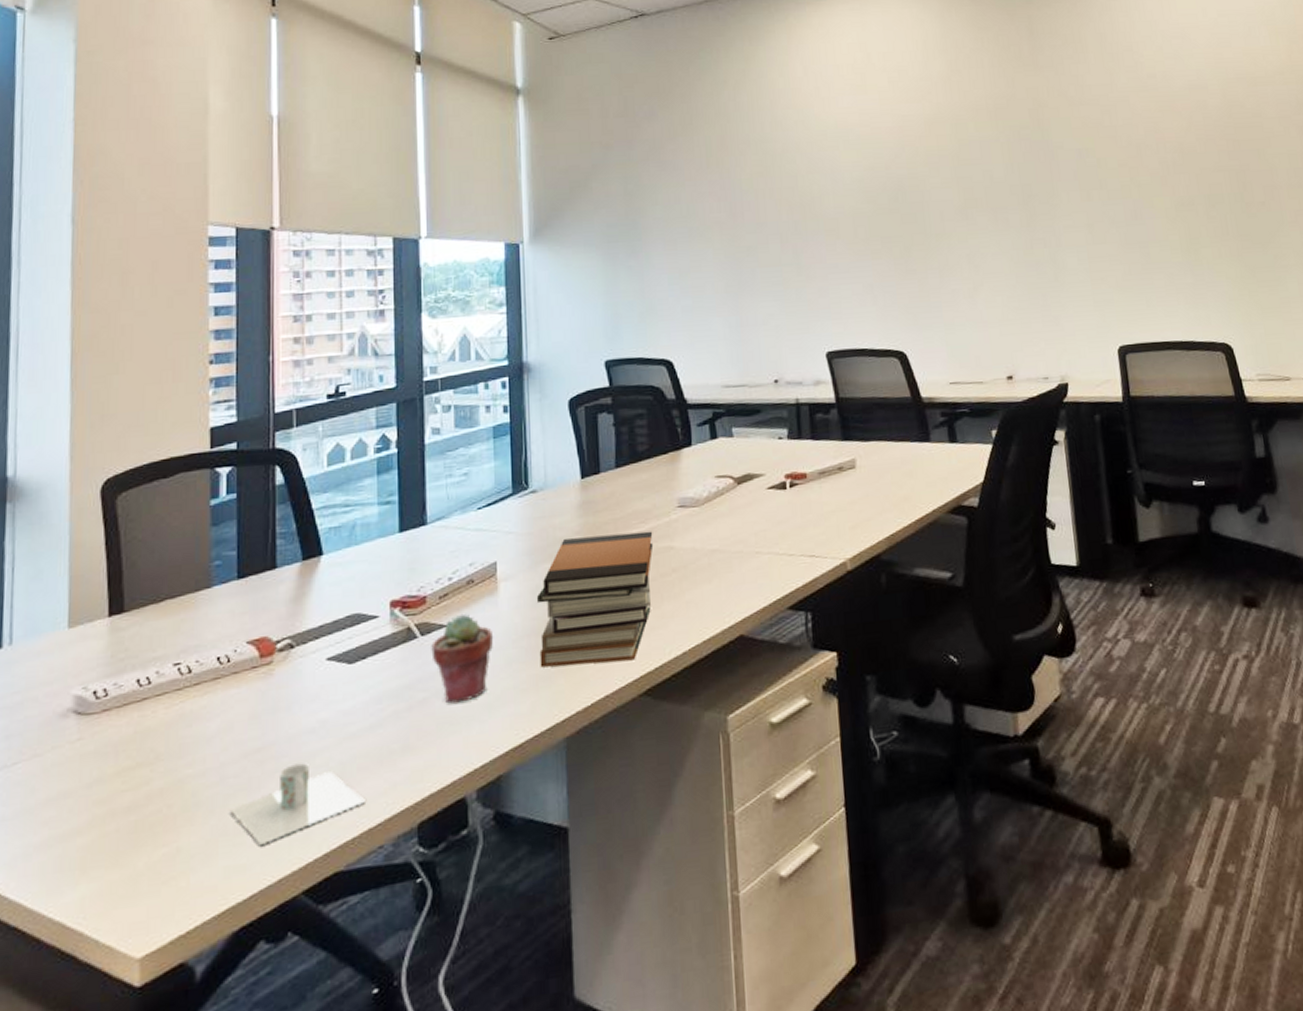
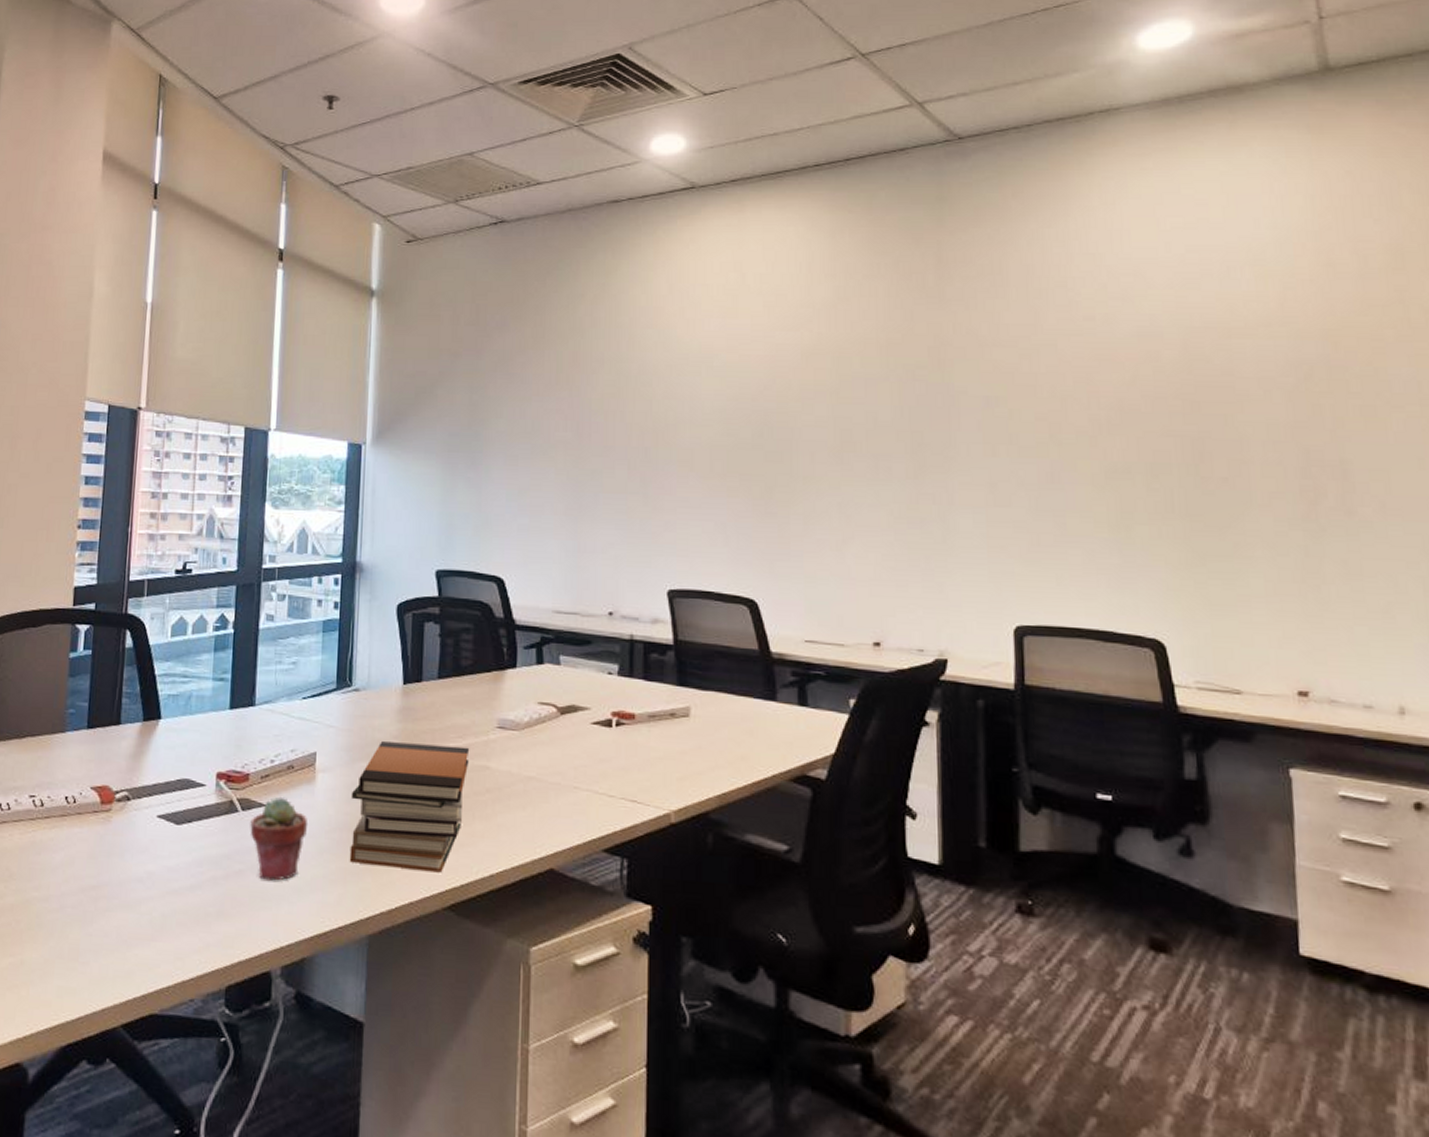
mug: present [230,763,365,845] -> none [66,907,181,974]

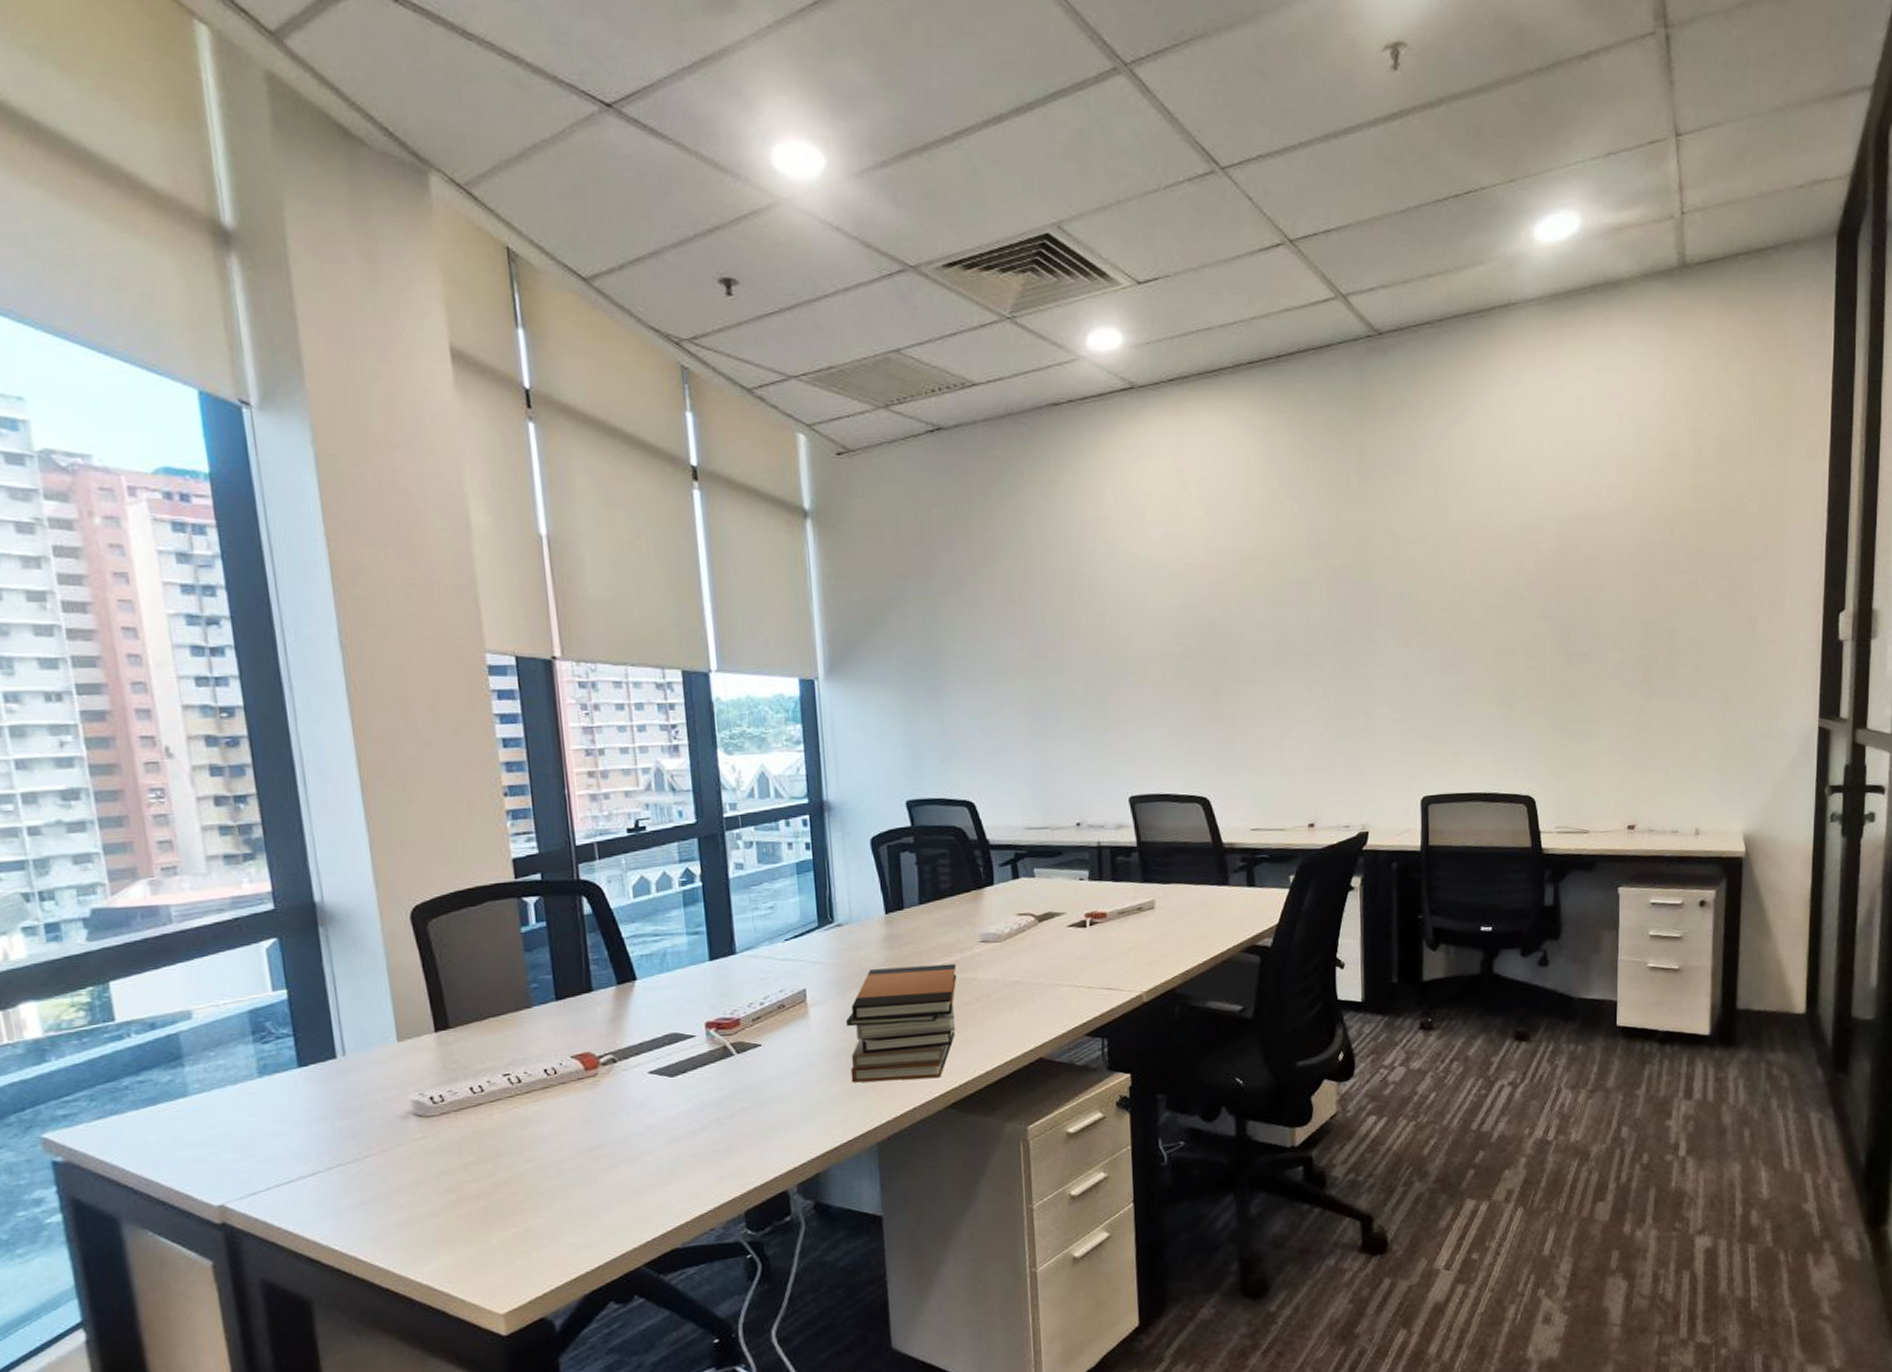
potted succulent: present [250,796,307,881] -> none [747,1035,806,1113]

